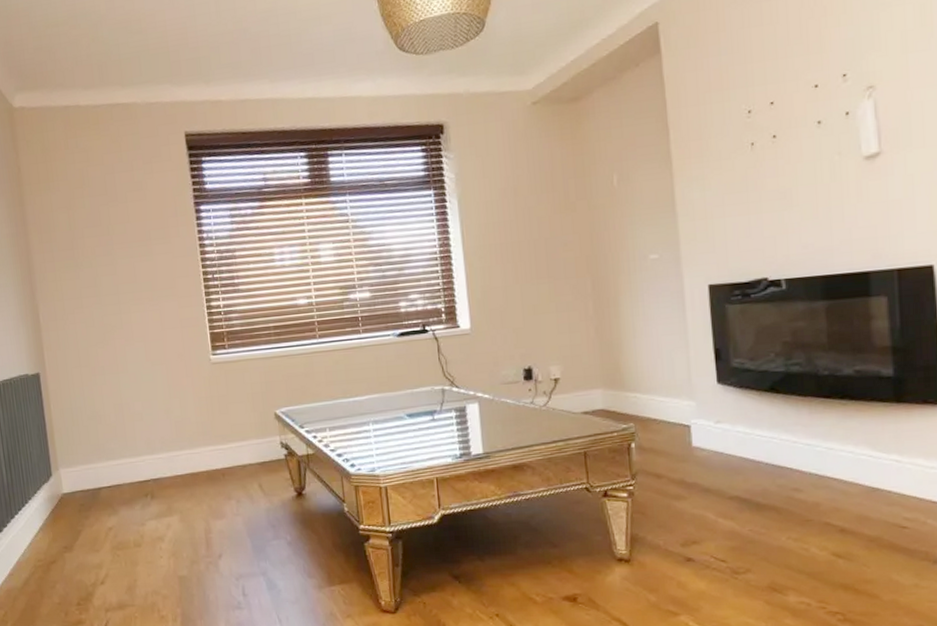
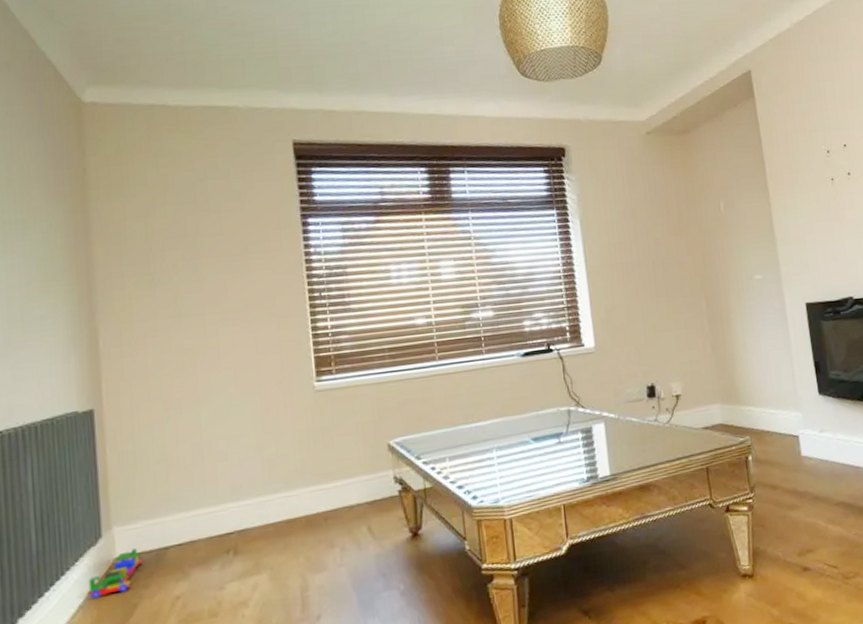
toy train: none [44,487,84,524] -> present [87,549,144,600]

